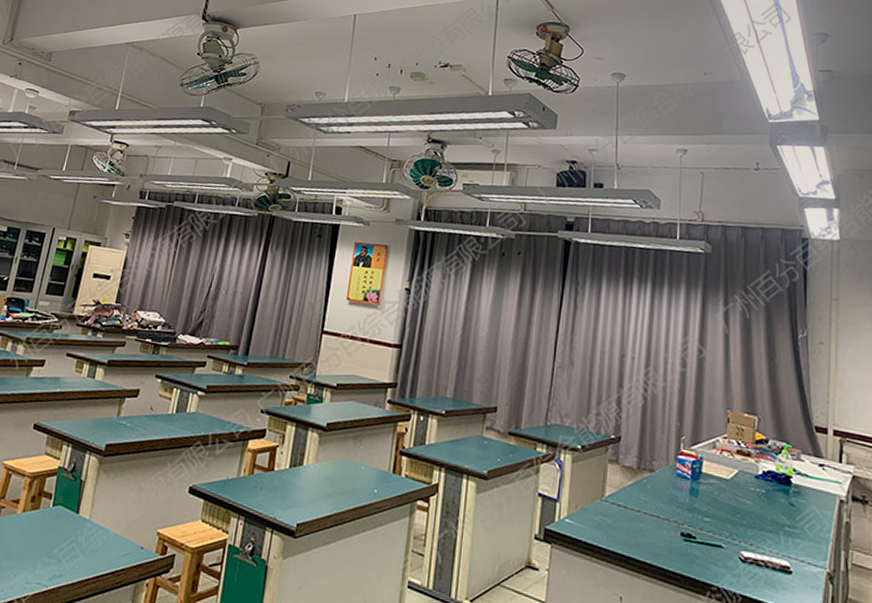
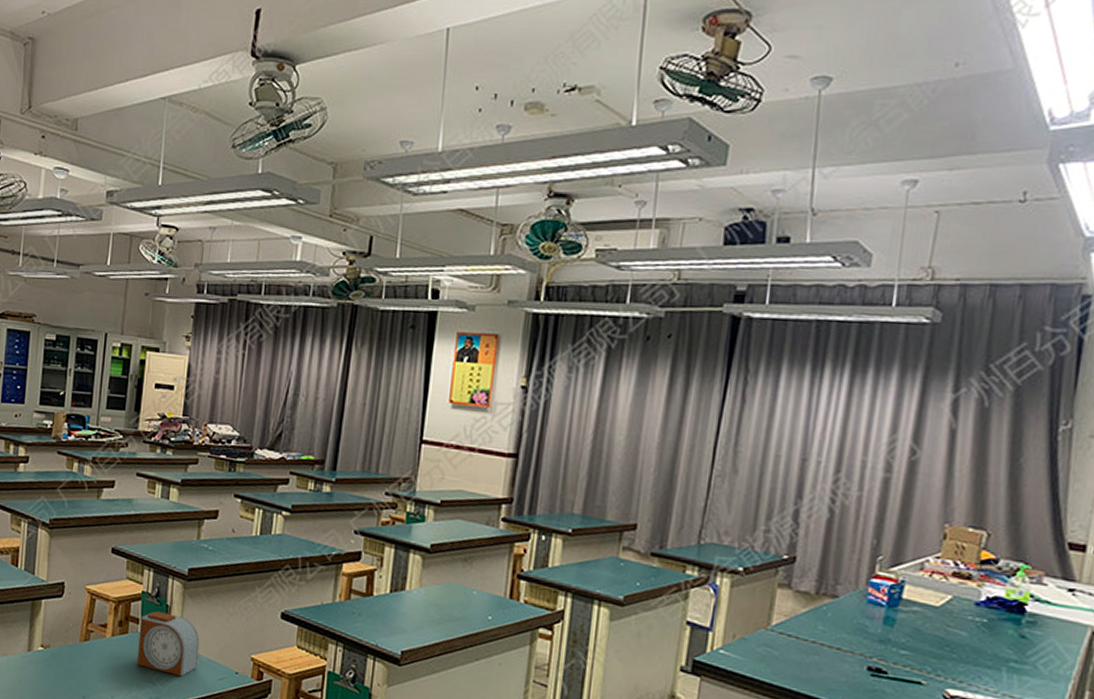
alarm clock: none [44,486,110,552] -> present [136,611,200,676]

